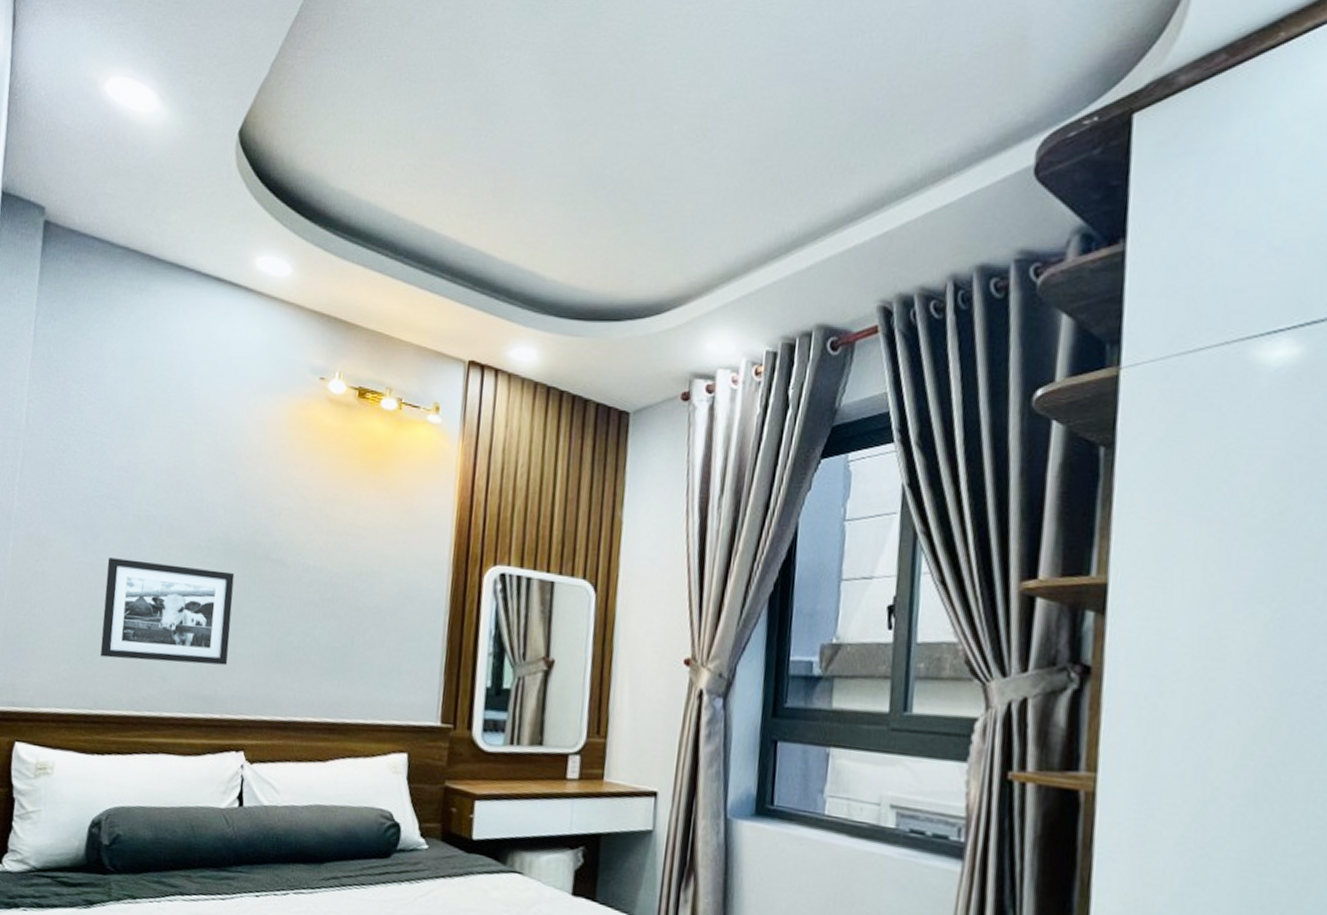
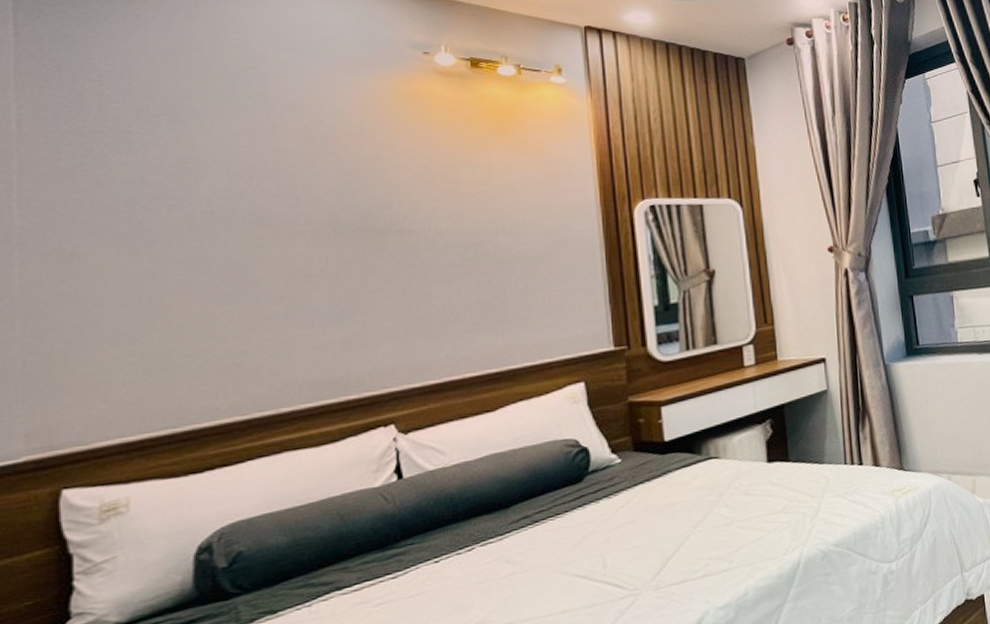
picture frame: present [100,558,235,665] -> none [173,251,358,368]

